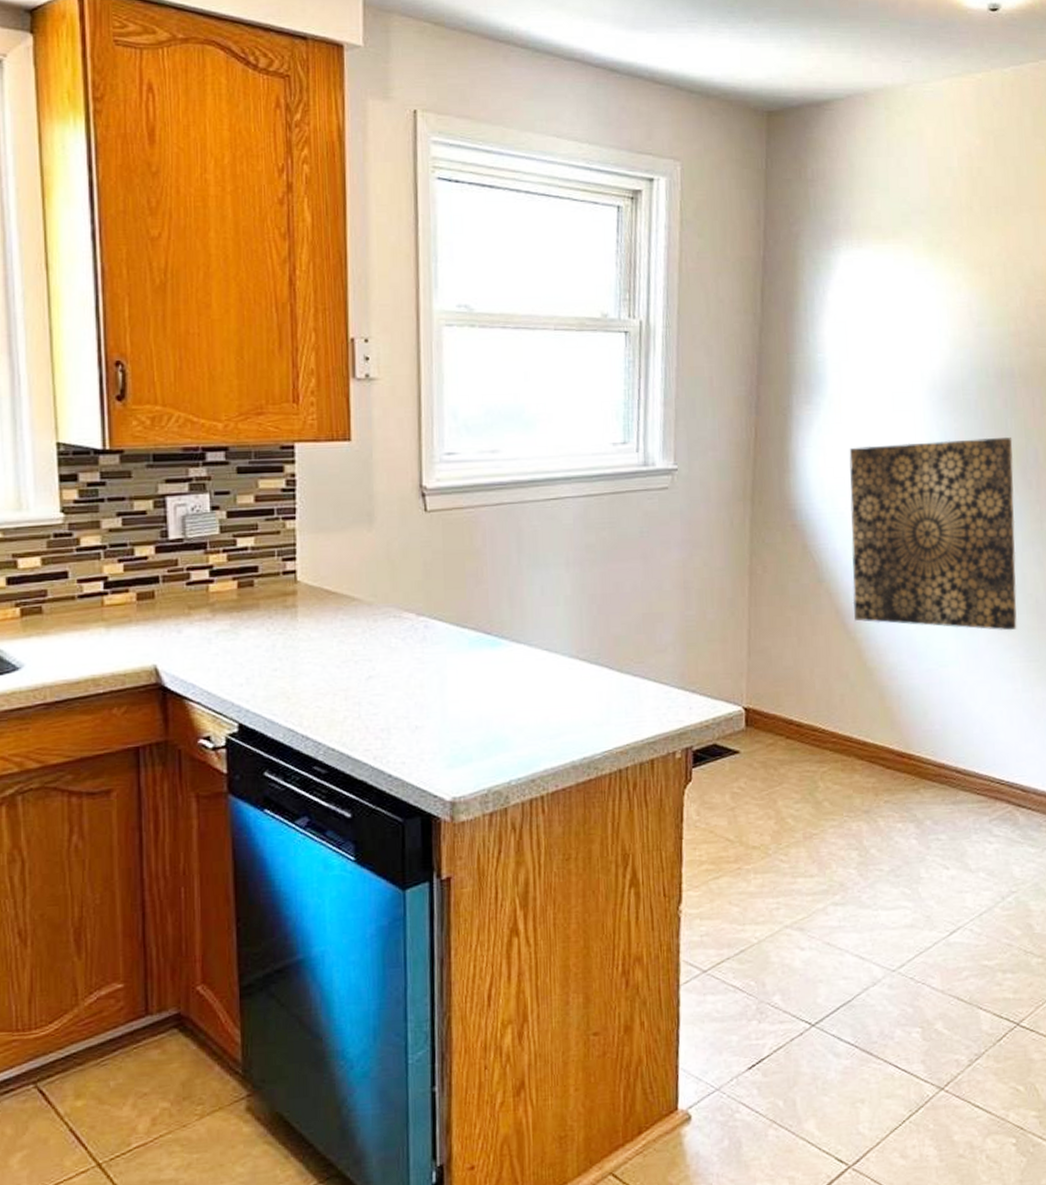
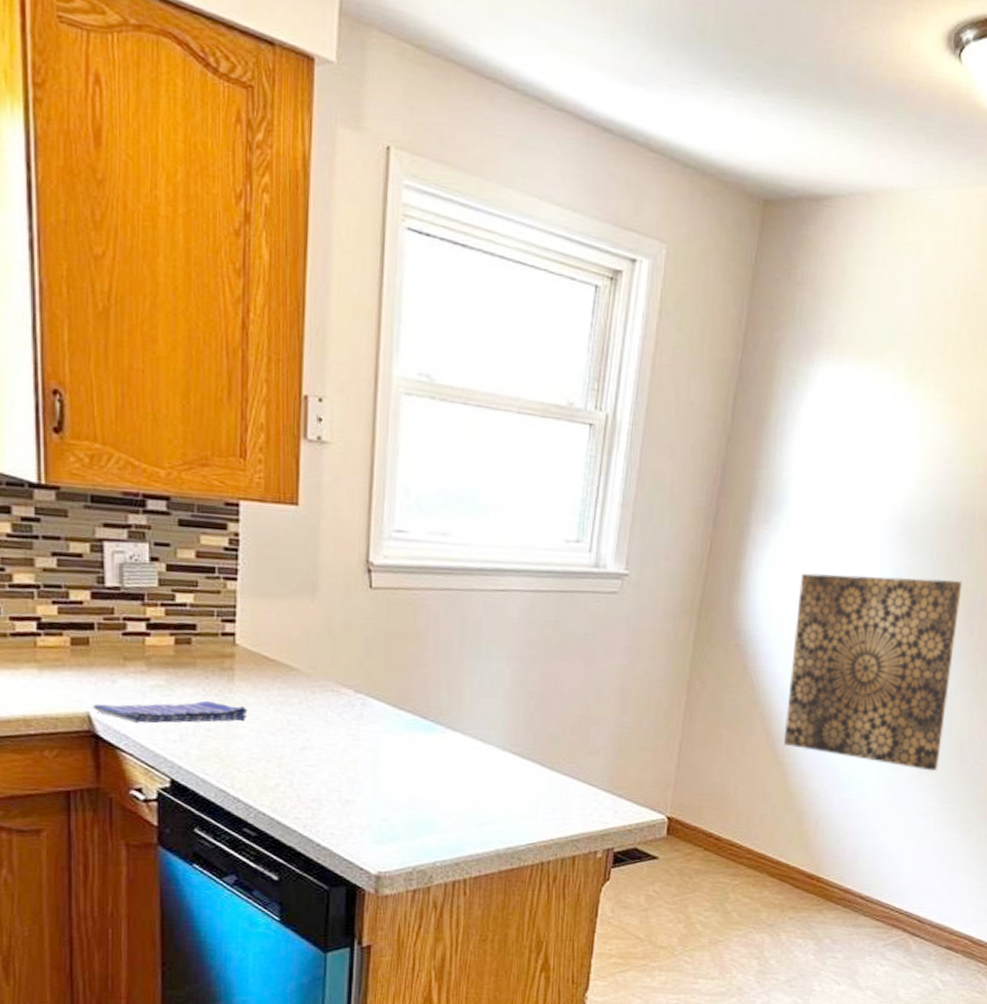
dish towel: none [159,640,312,671] -> present [93,700,248,724]

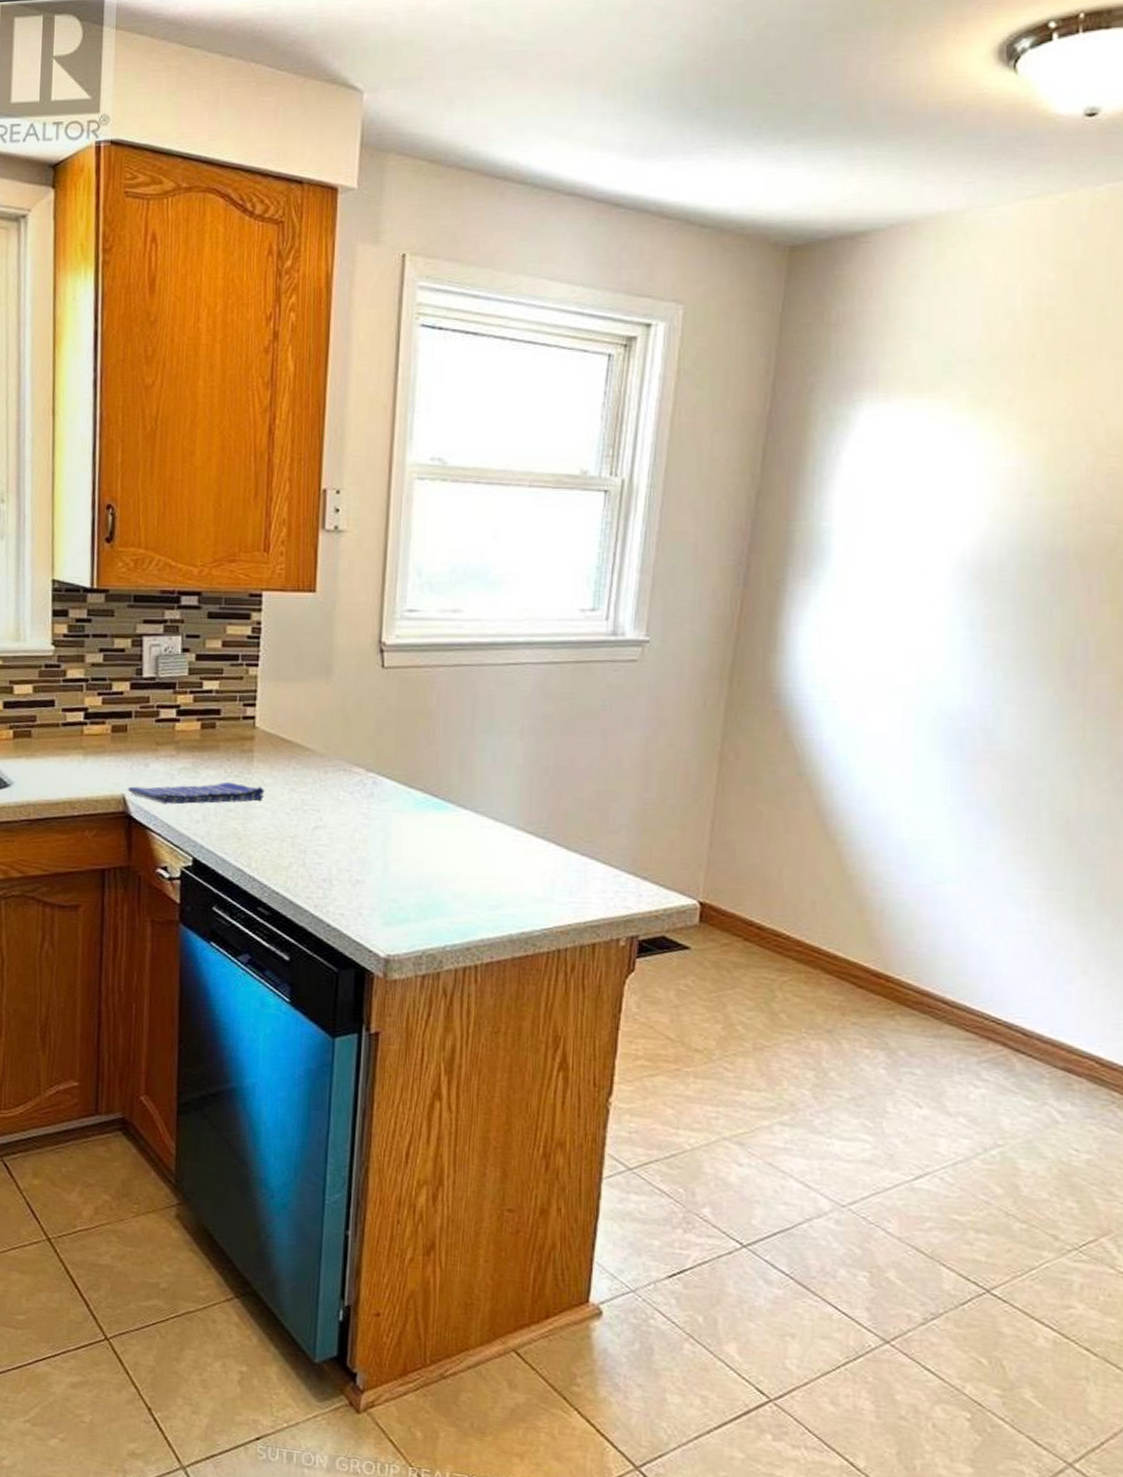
wall art: present [784,573,963,771] -> none [836,627,1057,852]

